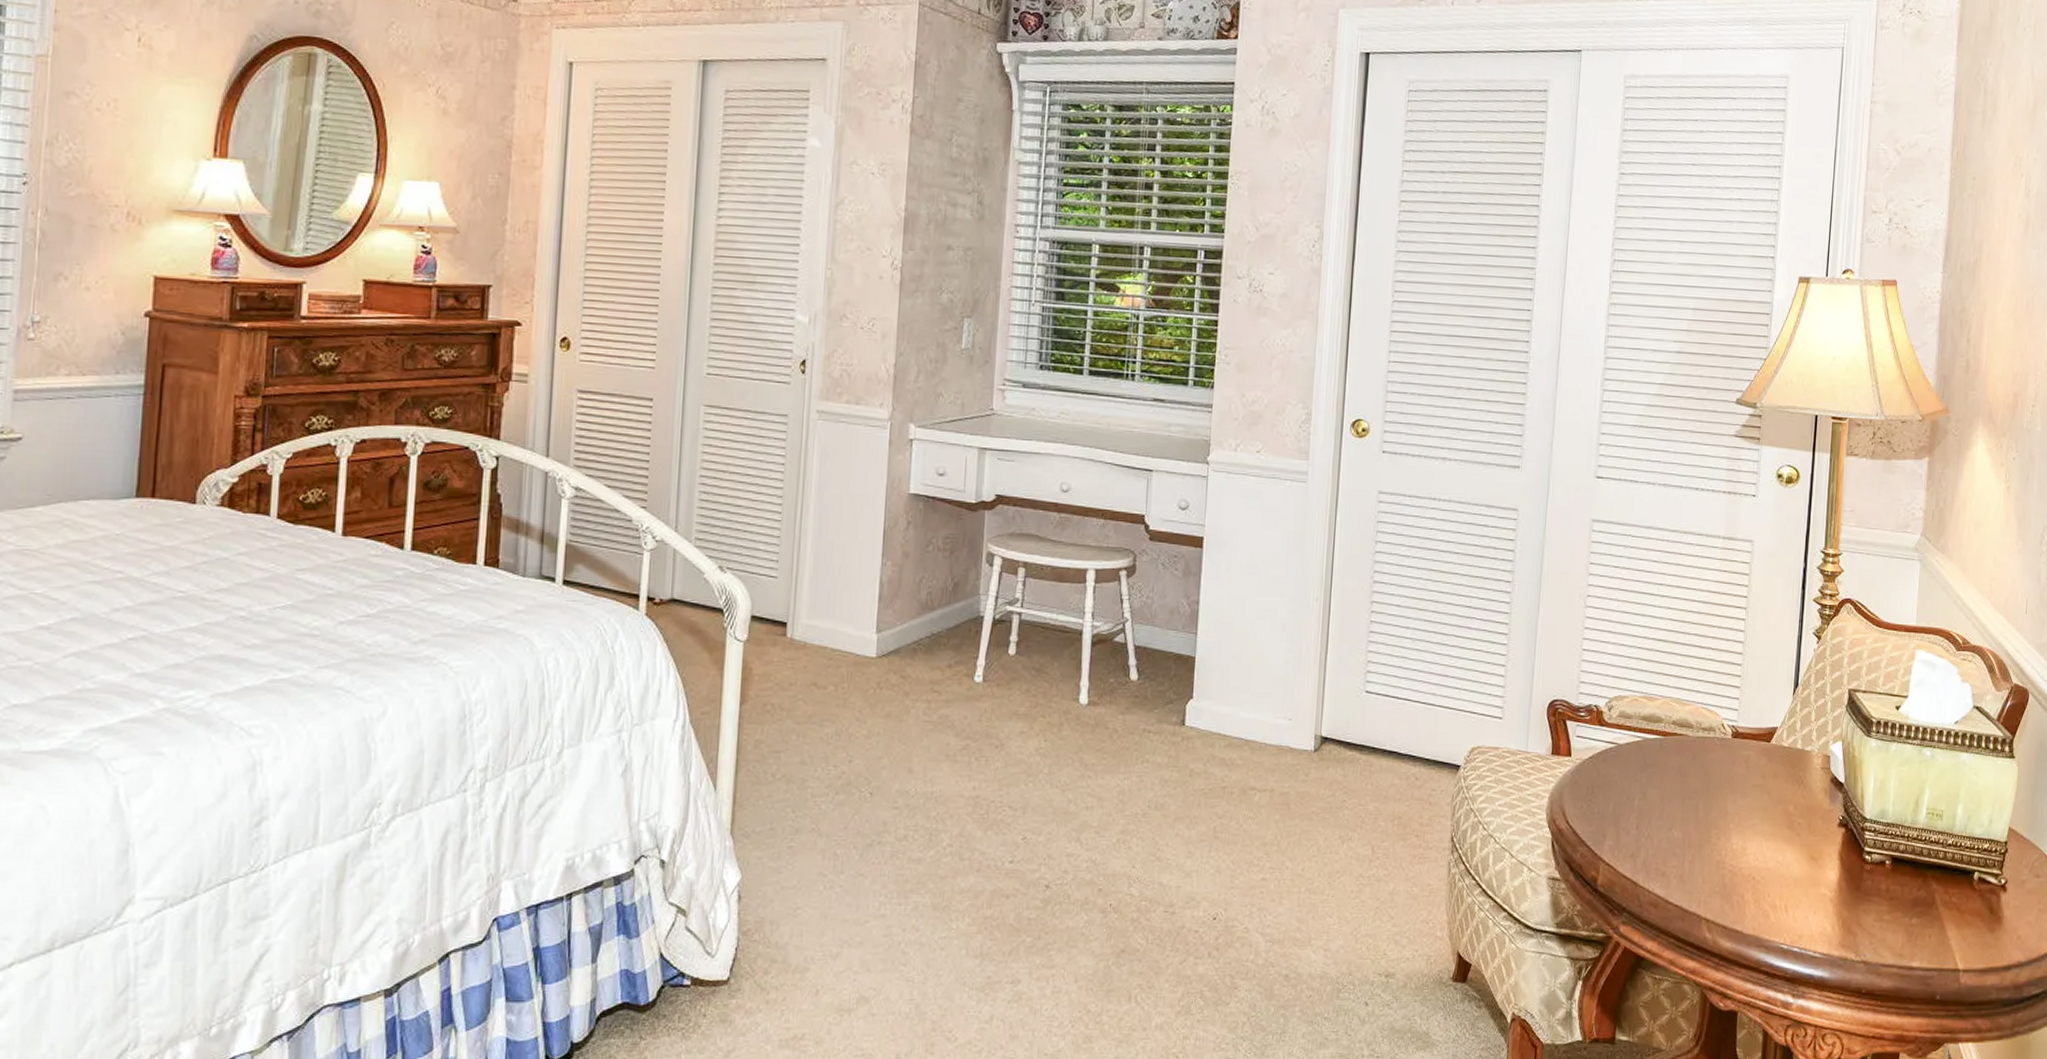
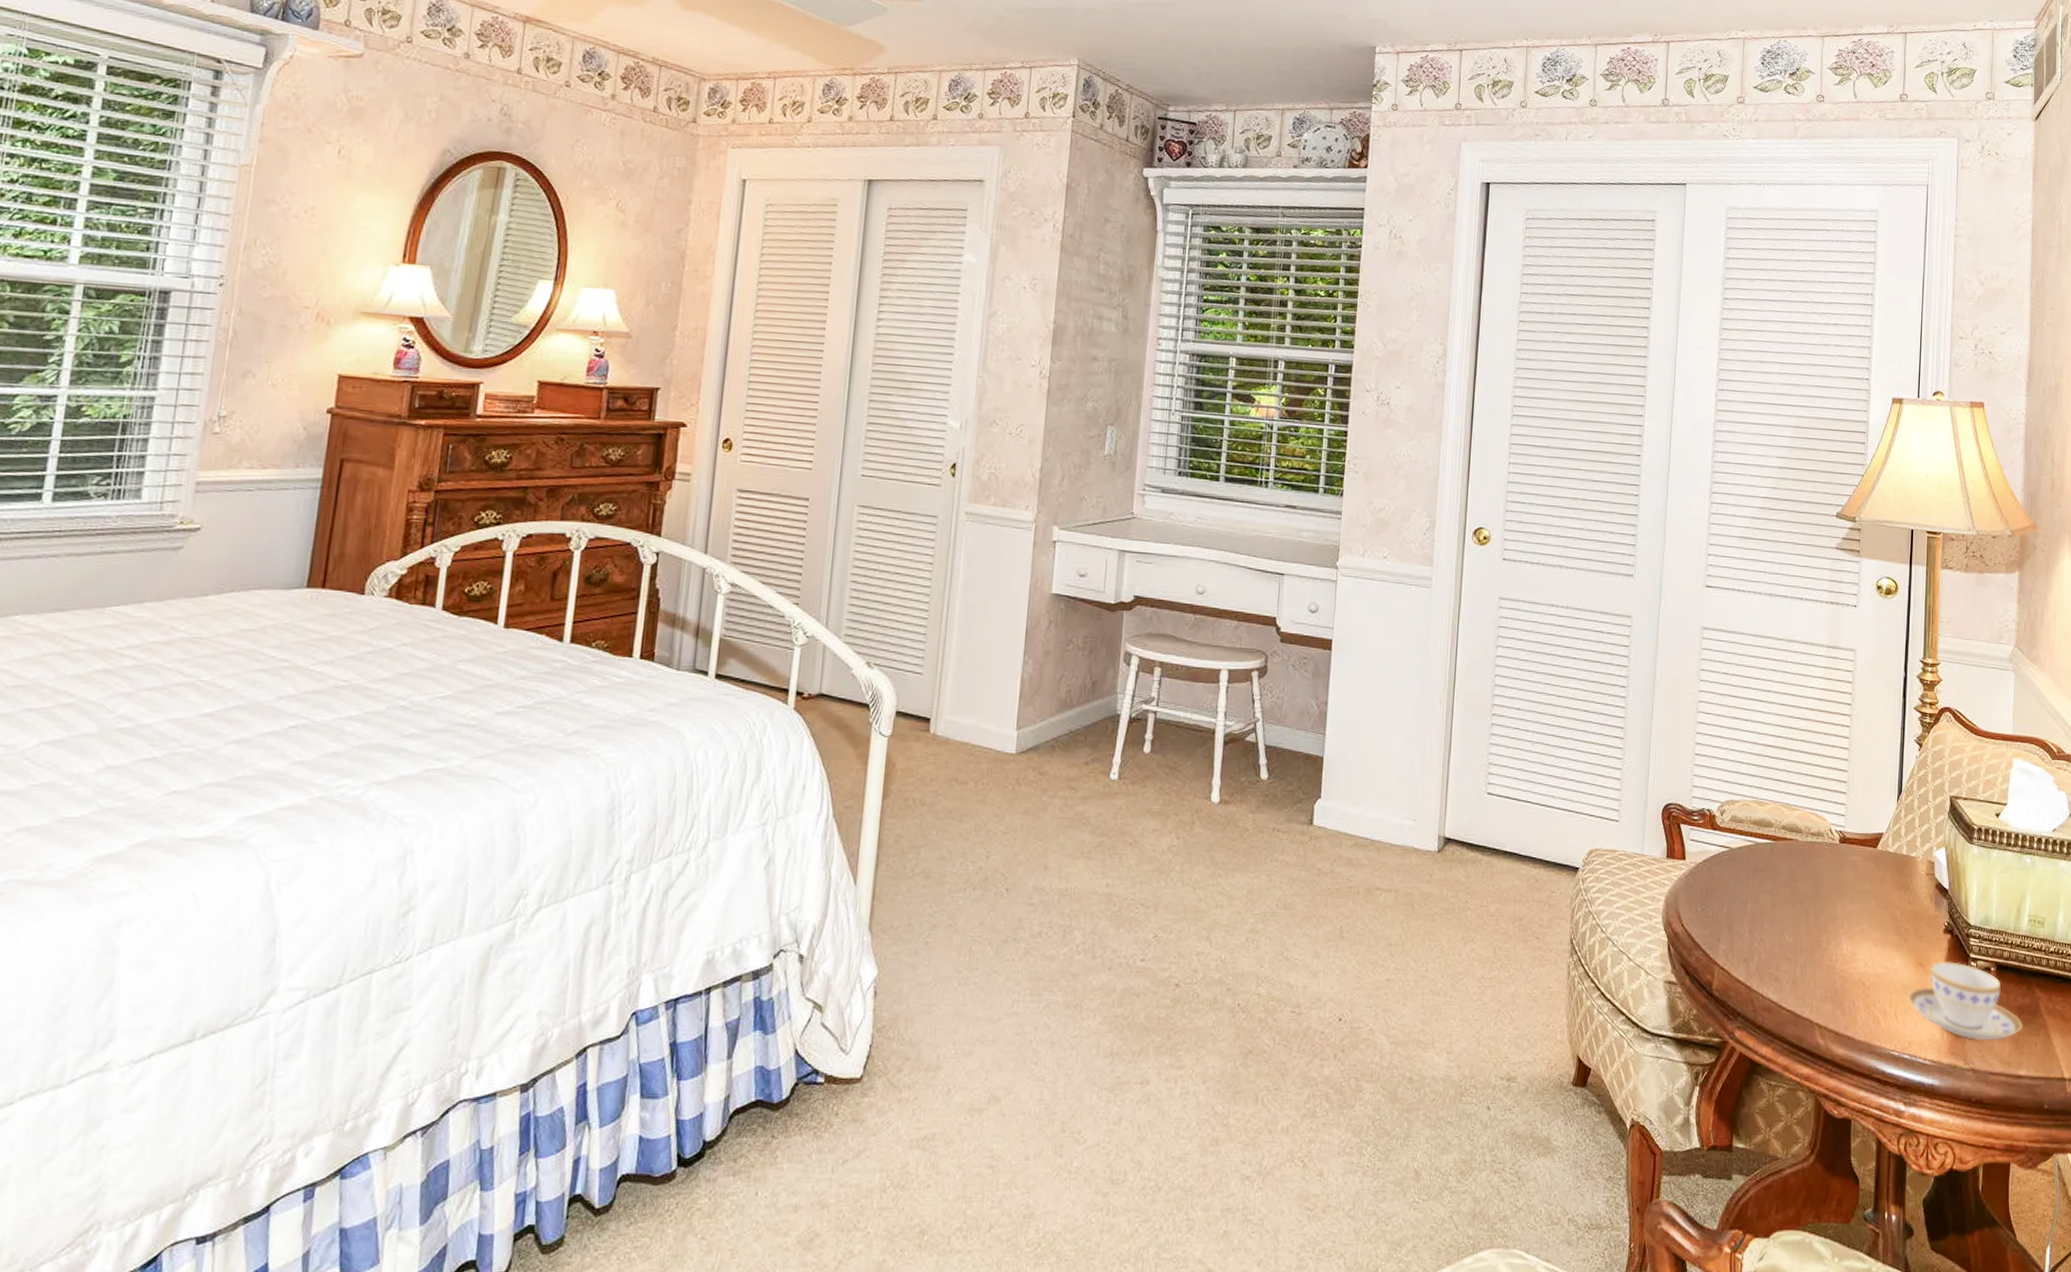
teacup: none [1799,854,1918,932] -> present [1908,960,2024,1040]

